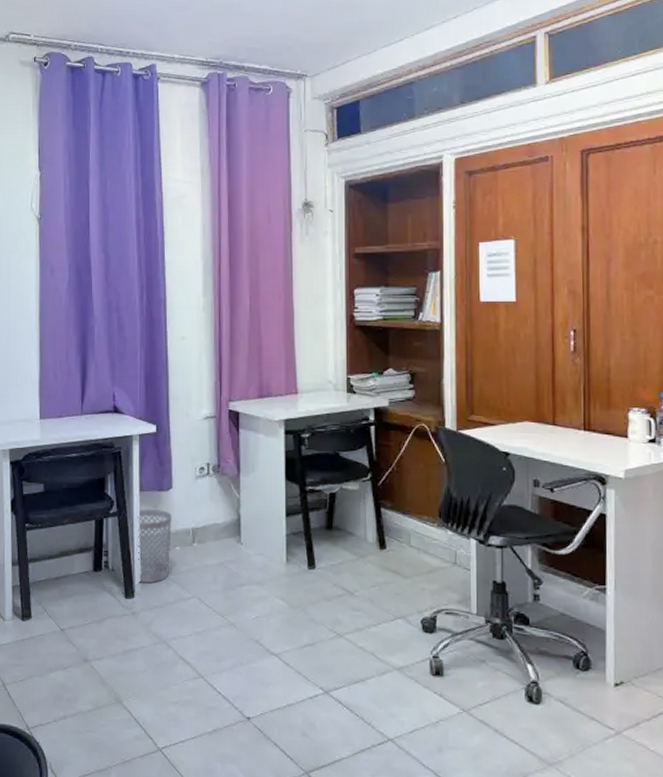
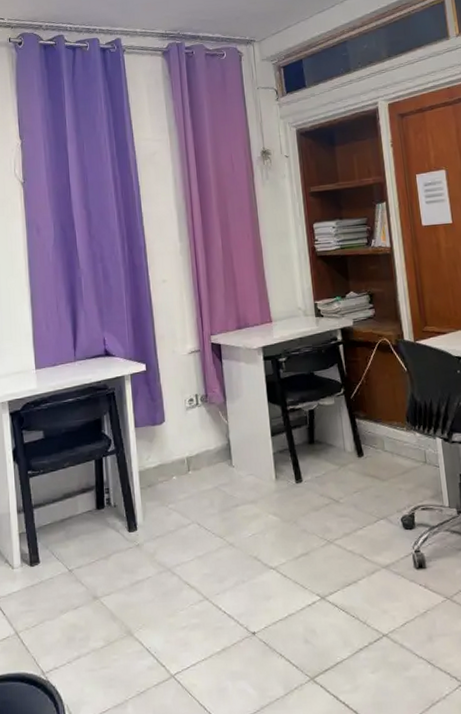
wastebasket: present [137,509,172,584] -> none [134,443,168,516]

